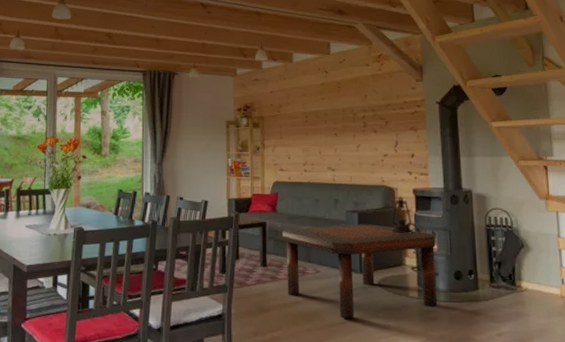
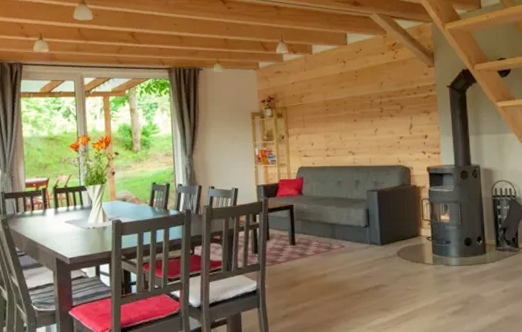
coffee table: present [283,224,438,319] -> none [309,201,450,286]
lantern: present [391,195,413,233] -> none [408,173,427,208]

